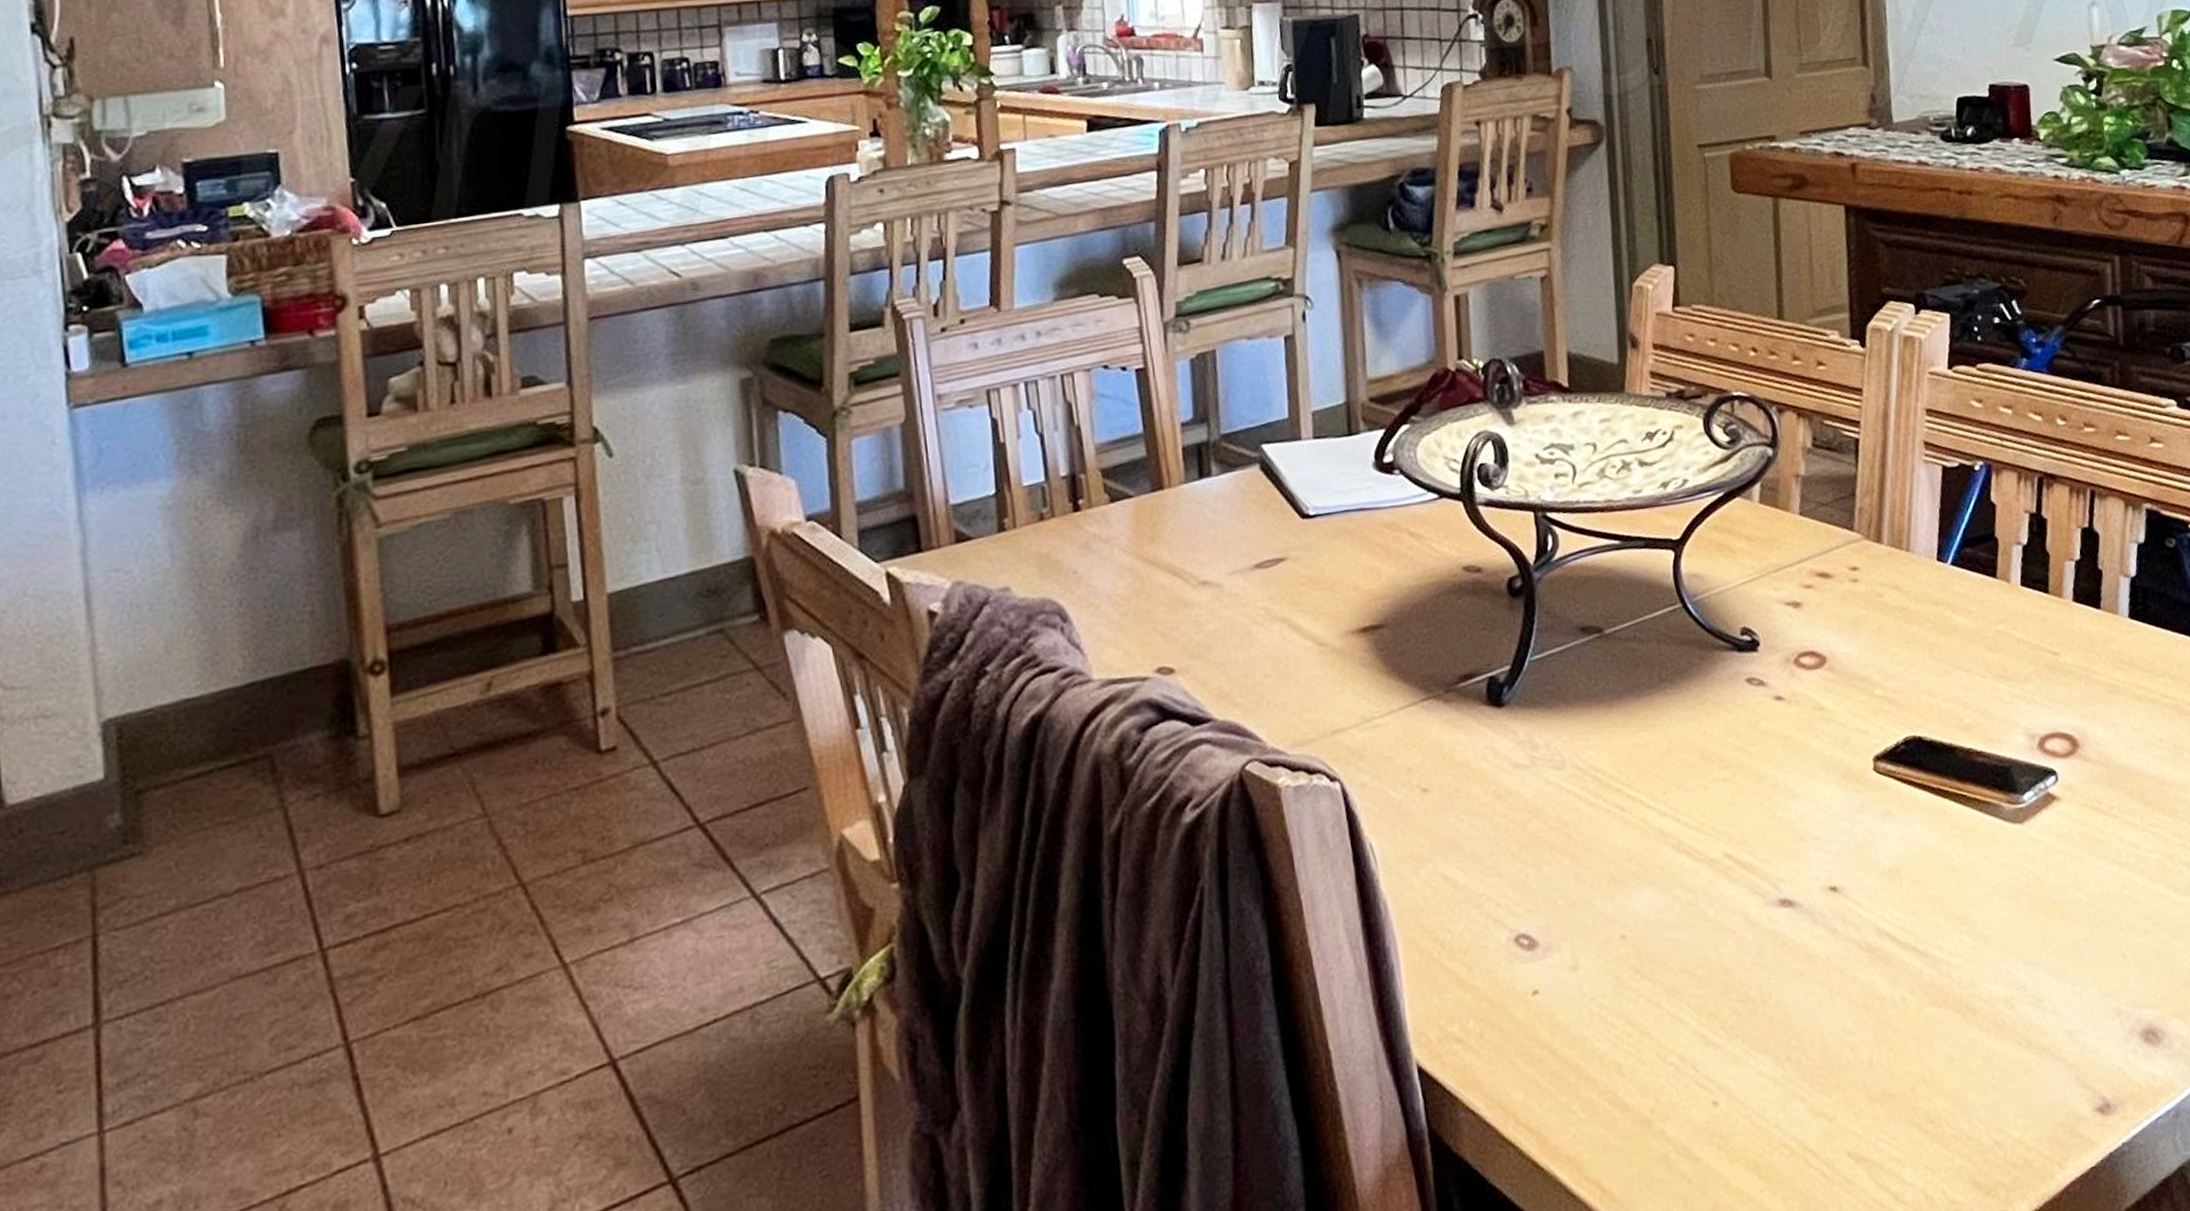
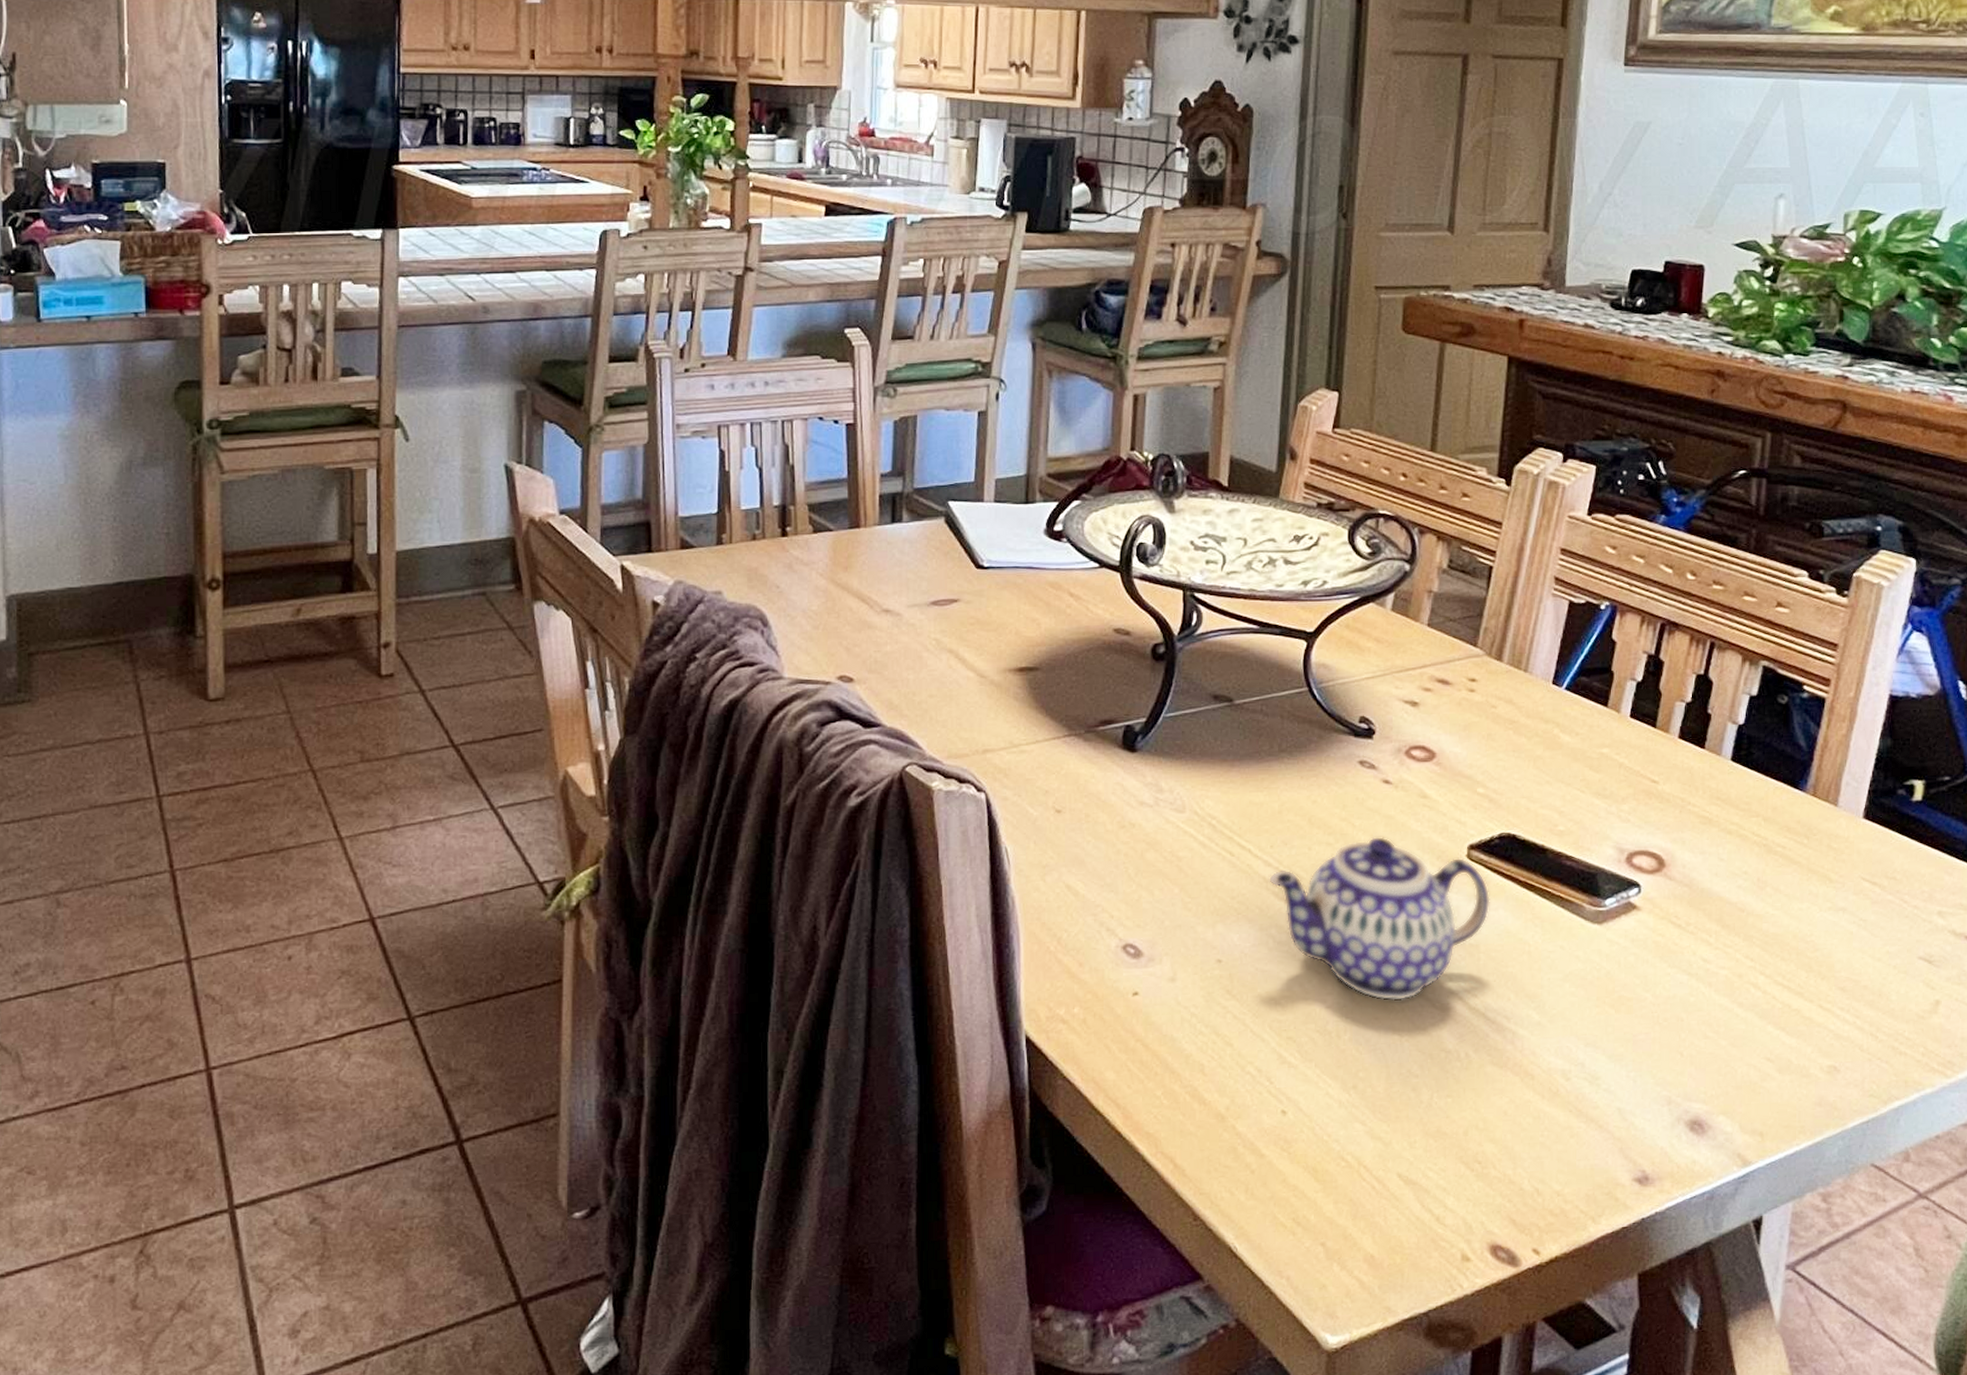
teapot: none [1666,761,1906,952] -> present [1269,836,1490,1001]

